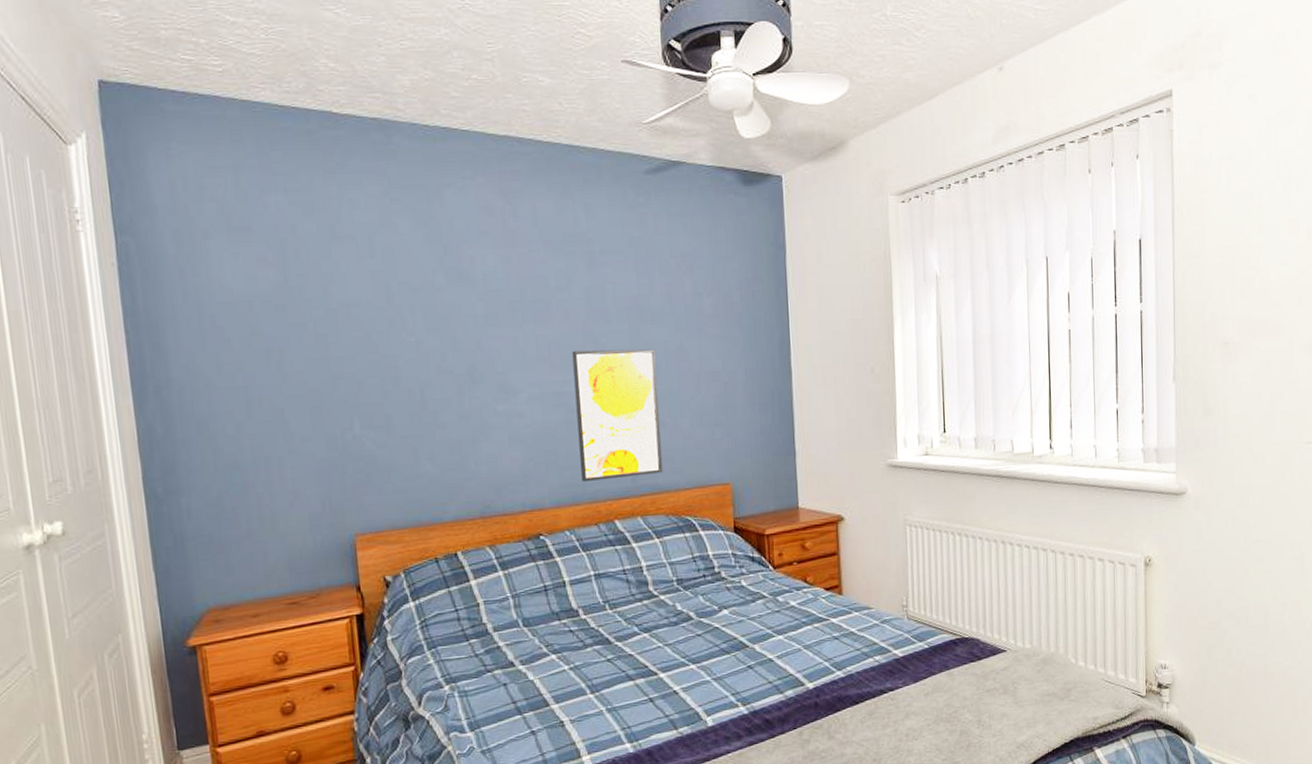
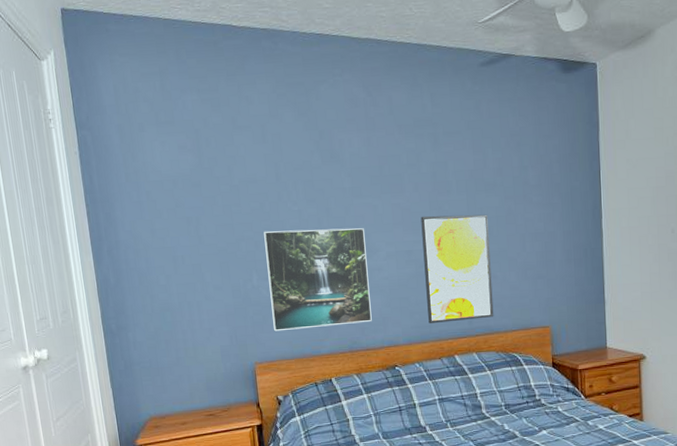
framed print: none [369,364,510,494] -> present [264,228,372,332]

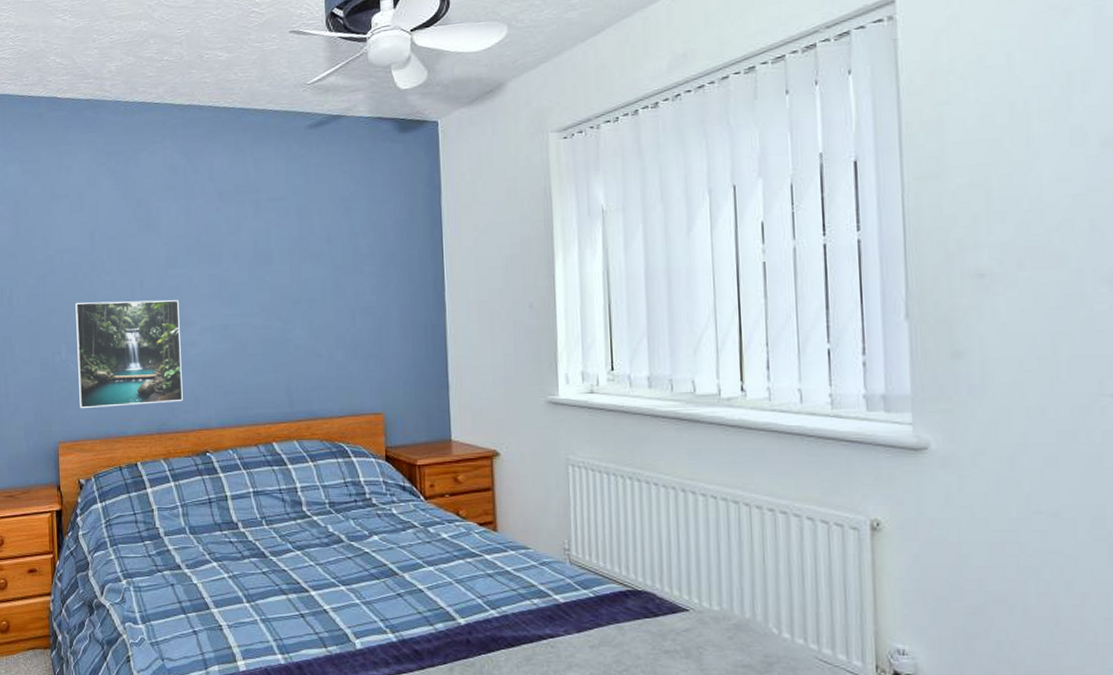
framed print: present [421,214,494,323] -> none [239,286,318,405]

